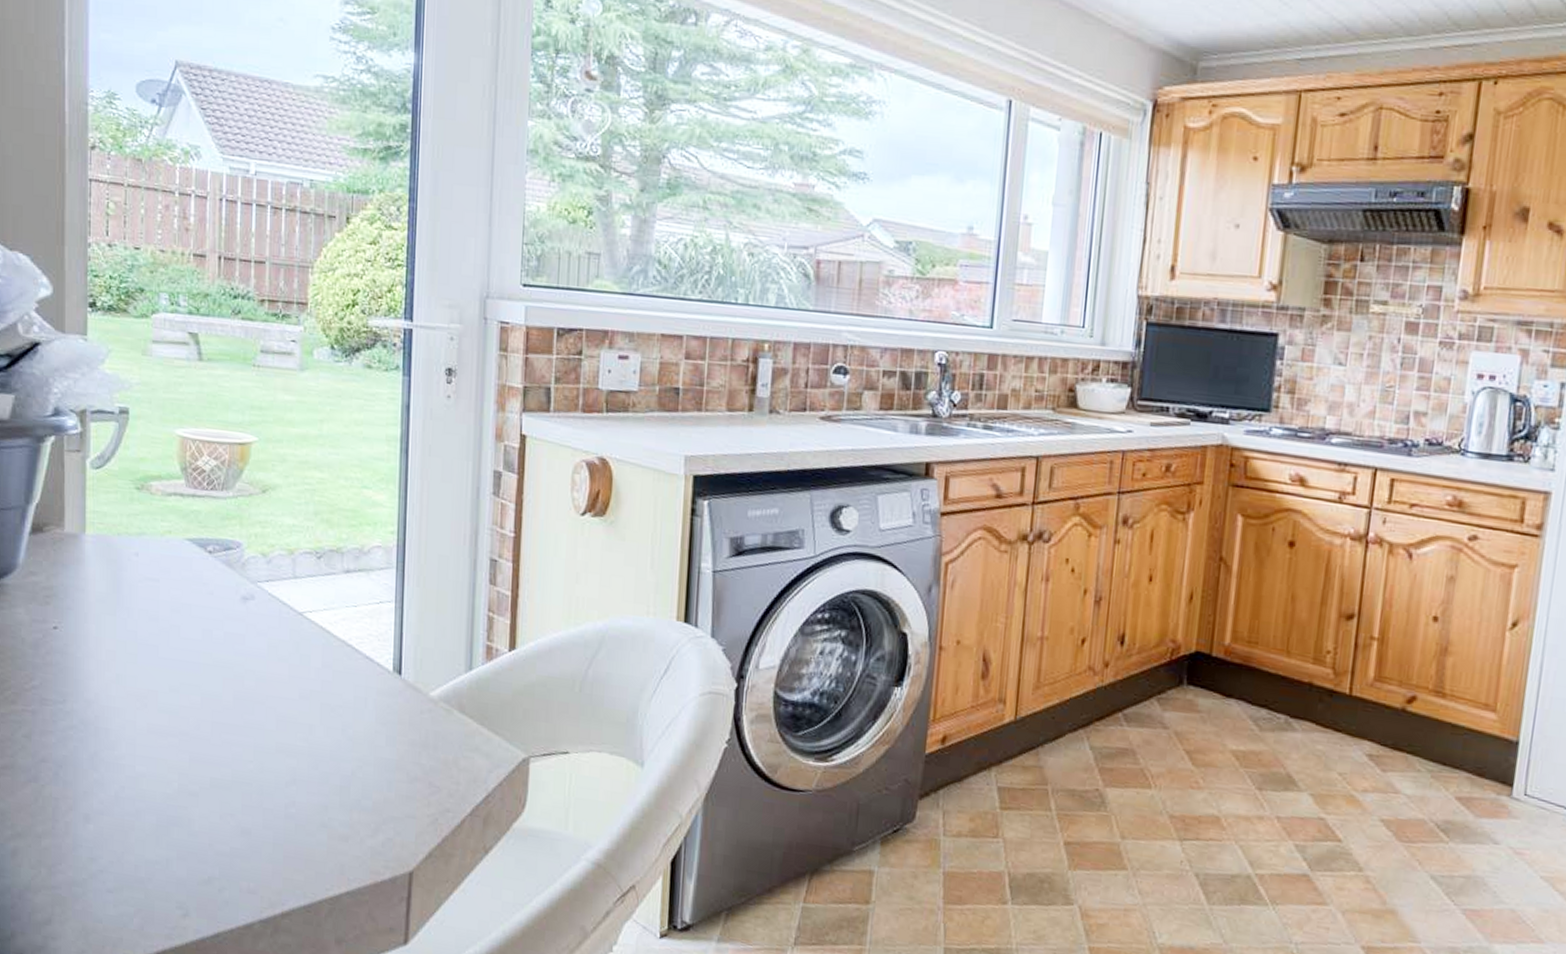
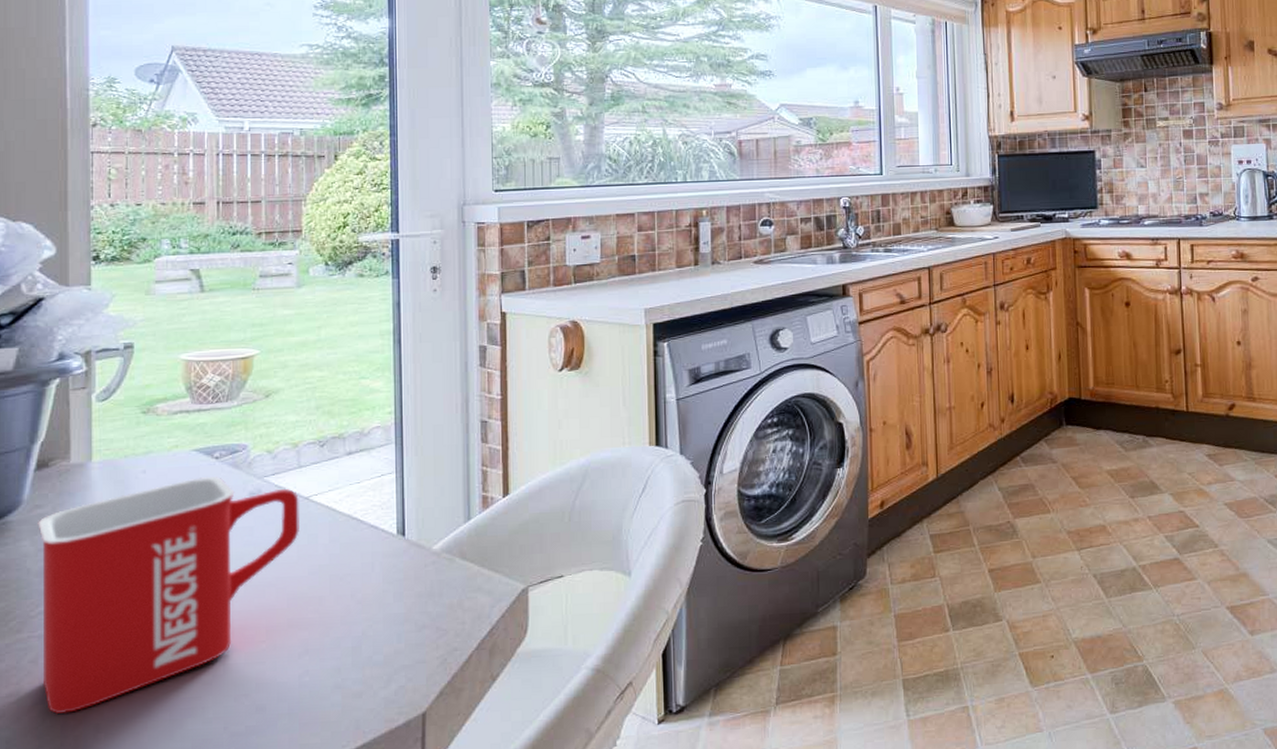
mug: none [32,570,293,797] -> present [38,476,299,715]

